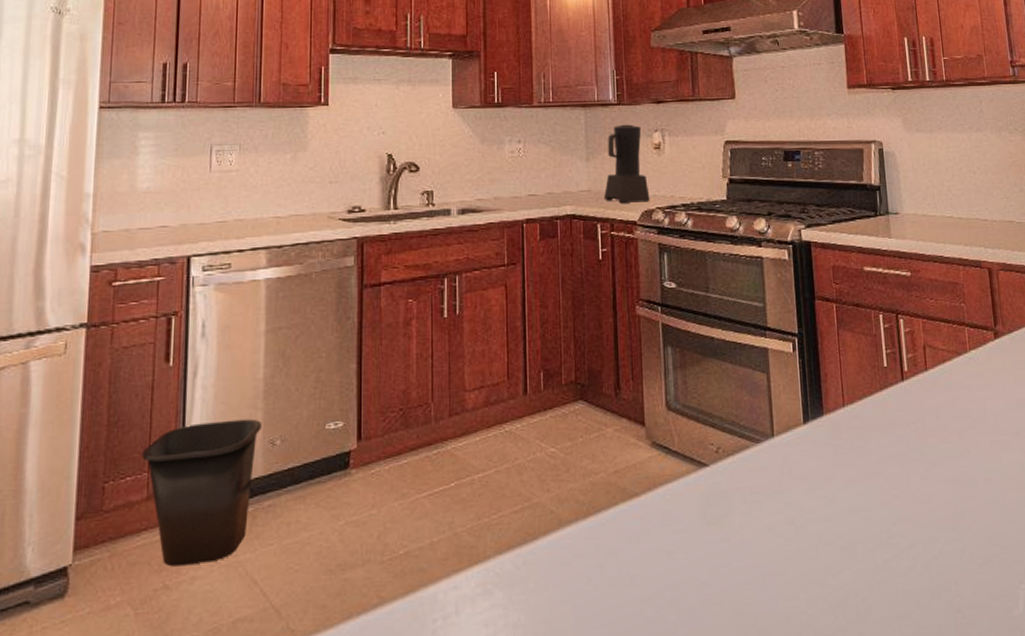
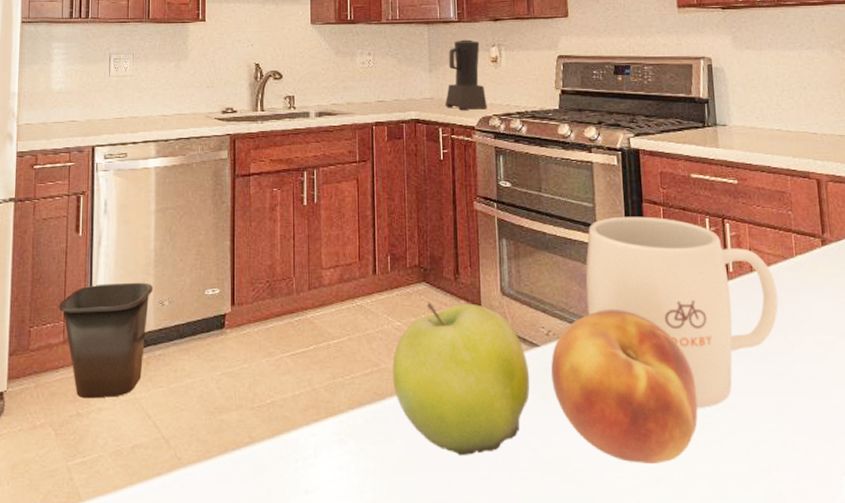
fruit: none [546,422,699,599] -> present [392,302,530,456]
fruit: none [720,419,876,590] -> present [550,310,698,464]
mug: none [756,315,954,522] -> present [585,216,779,408]

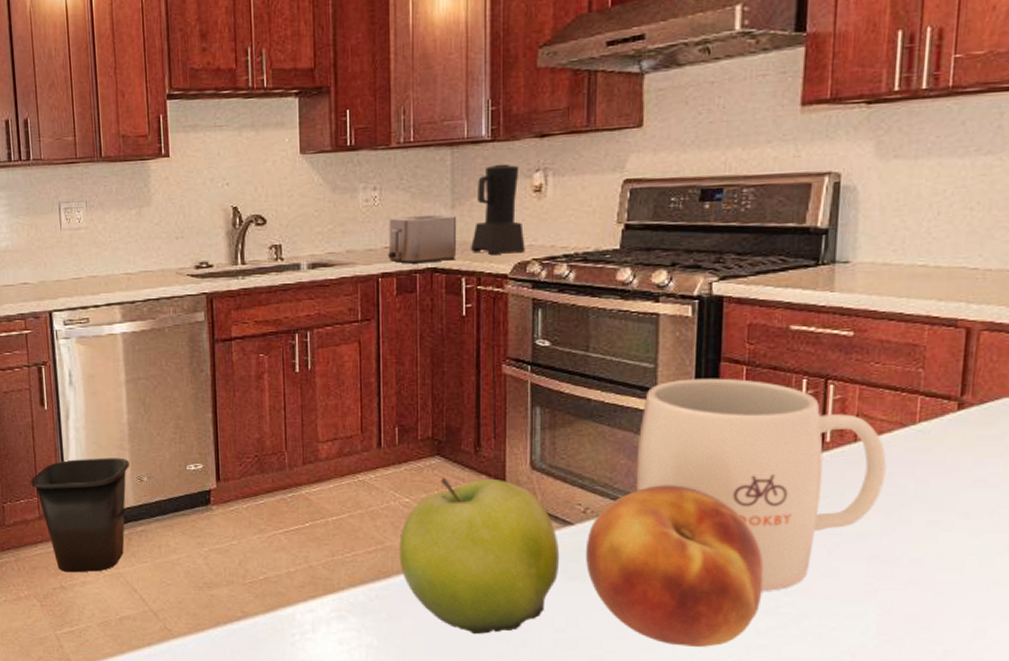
toaster: none [380,76,434,115] -> present [388,214,457,264]

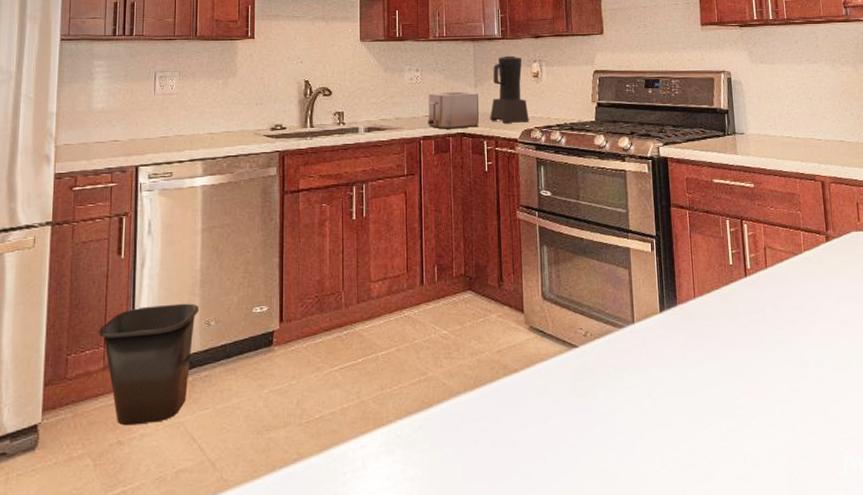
fruit: present [399,477,560,635] -> none [439,309,569,458]
fruit: present [585,485,764,647] -> none [588,308,721,453]
mug: present [635,378,887,591] -> none [619,220,790,397]

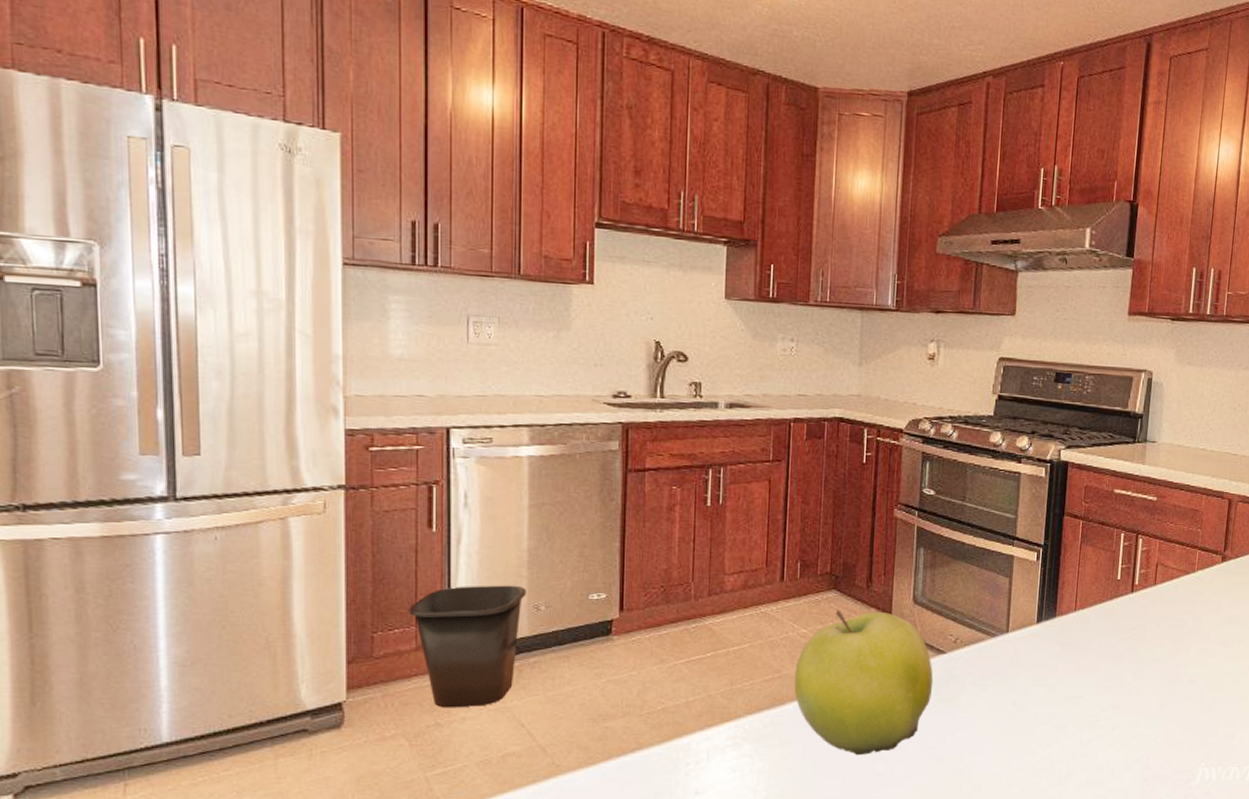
toaster: present [427,91,480,129] -> none [800,368,863,413]
fruit: none [439,309,569,458] -> present [794,609,934,756]
blender: present [489,56,529,124] -> none [872,331,919,412]

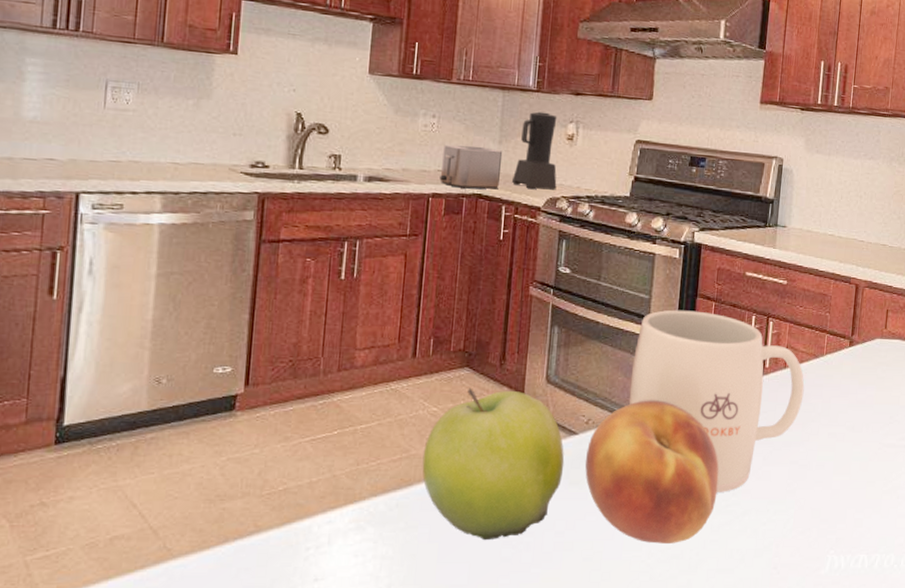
waste bin: present [409,585,526,708] -> none [21,356,148,486]
toaster: none [800,368,863,413] -> present [439,144,503,190]
blender: none [872,331,919,412] -> present [511,111,557,190]
fruit: none [953,619,1088,758] -> present [585,400,719,544]
mug: none [996,529,1175,708] -> present [628,309,805,492]

